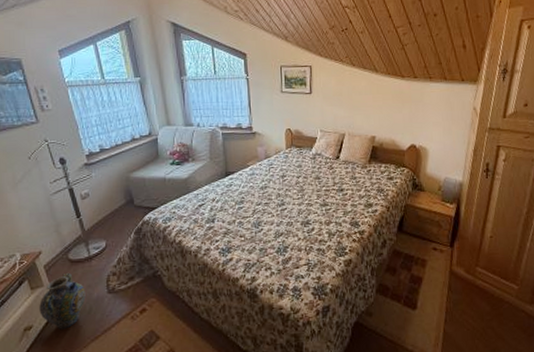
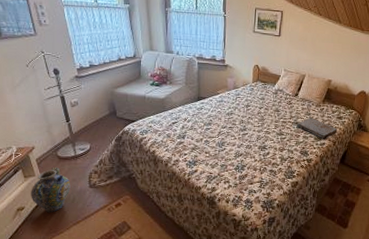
book: none [341,181,390,206] -> present [296,117,338,139]

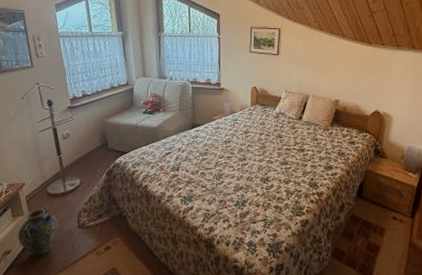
book: present [296,117,338,139] -> none [302,143,351,169]

